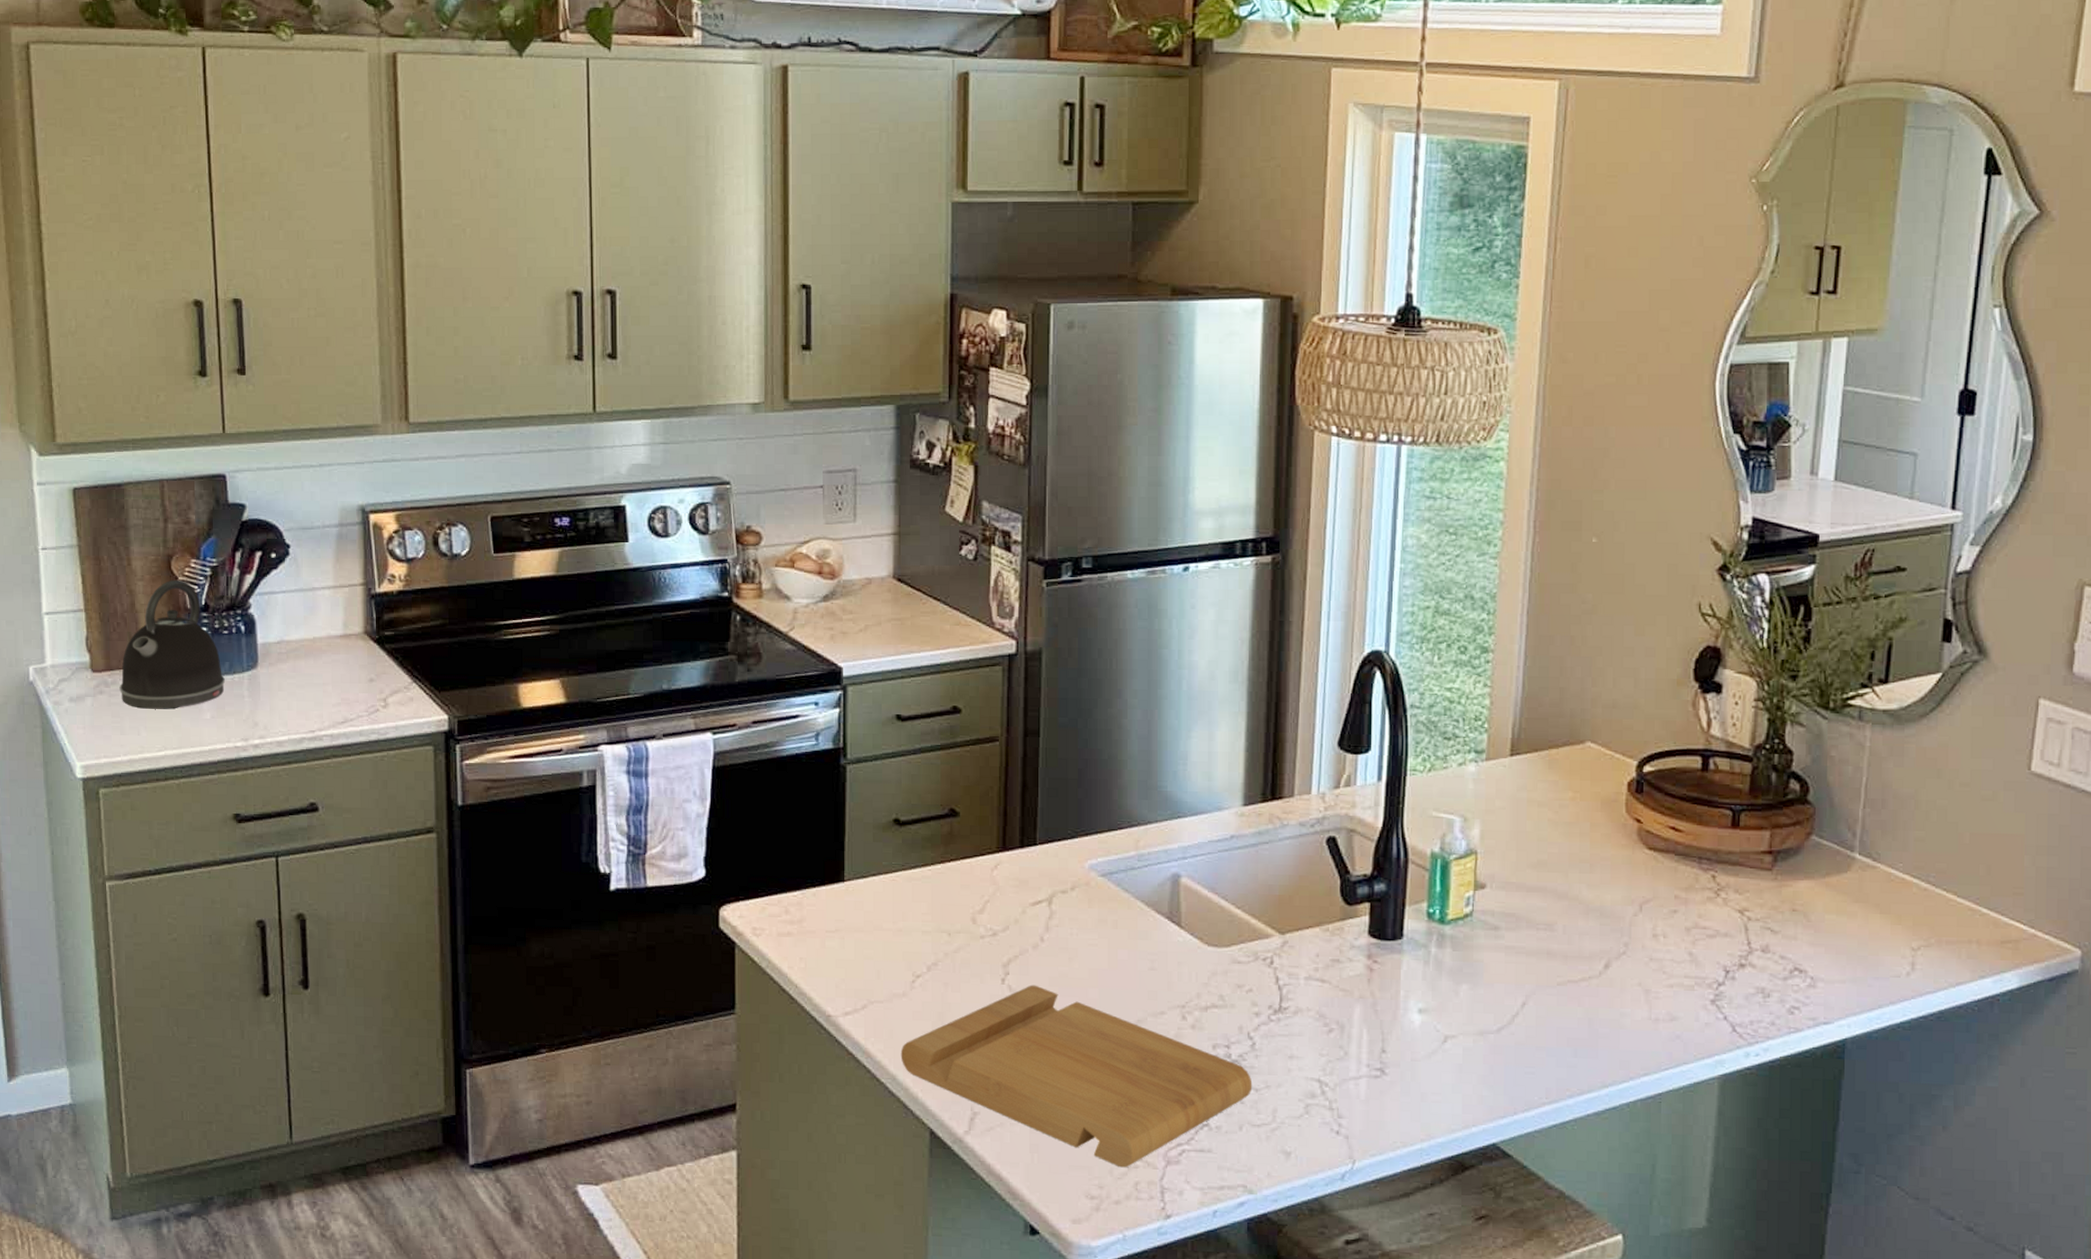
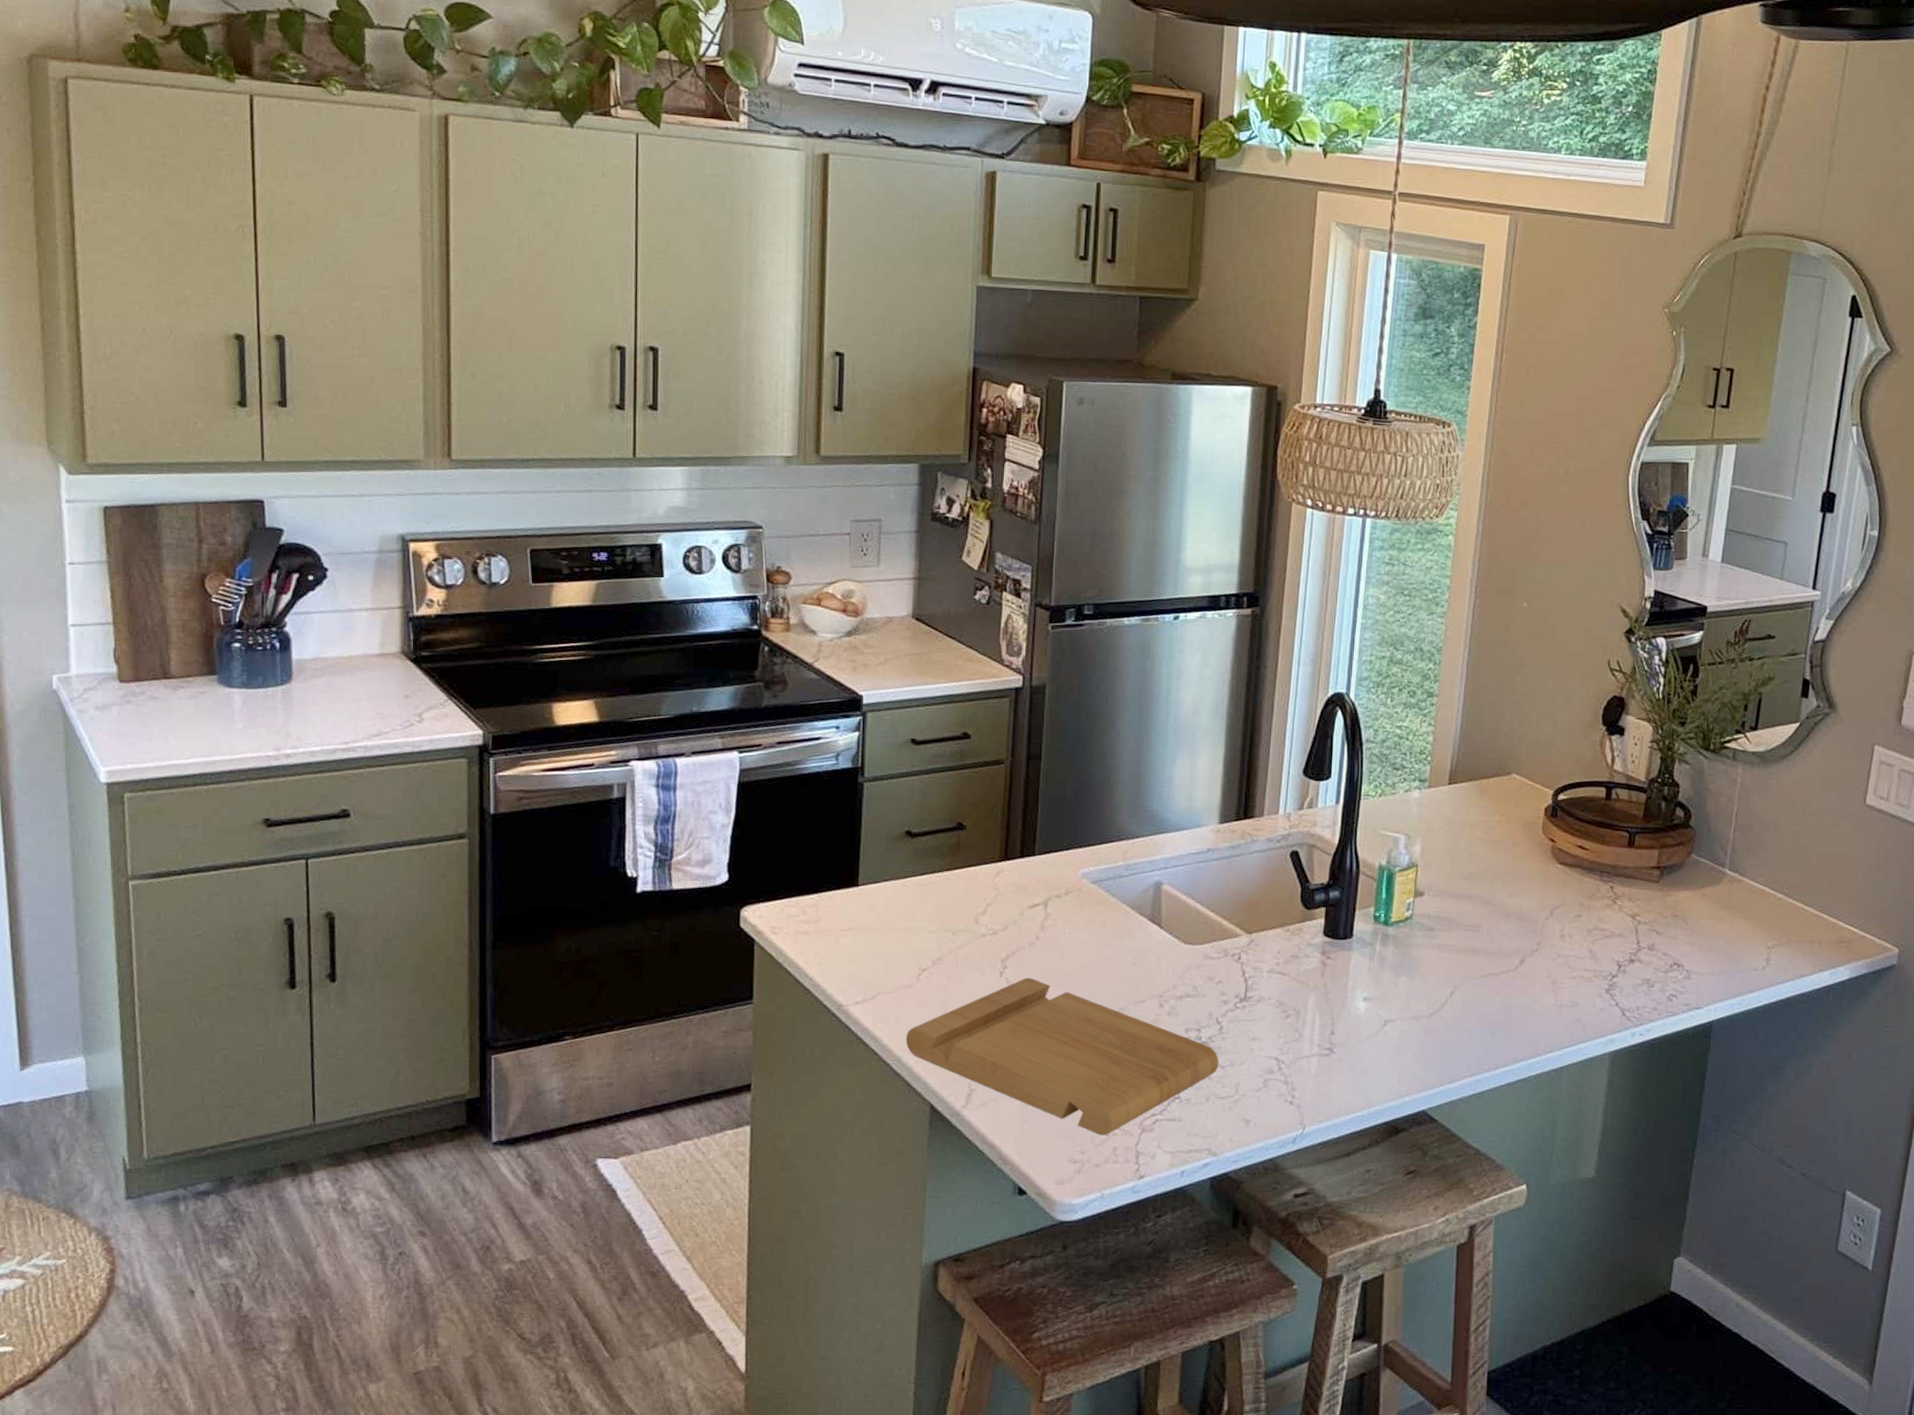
kettle: present [119,579,226,709] -> none [148,597,259,719]

